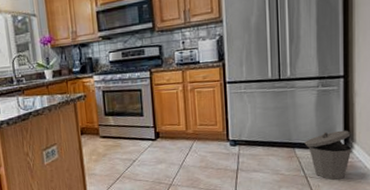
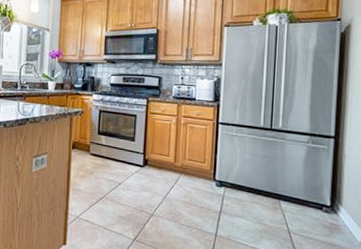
trash can: present [304,130,352,180] -> none [290,189,338,241]

